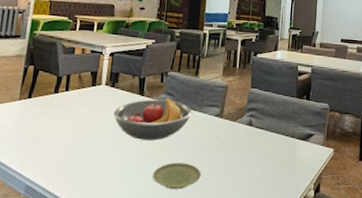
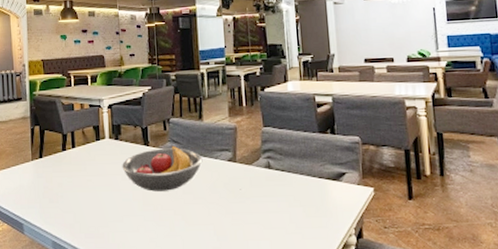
plate: present [152,162,201,190] -> none [171,212,223,241]

